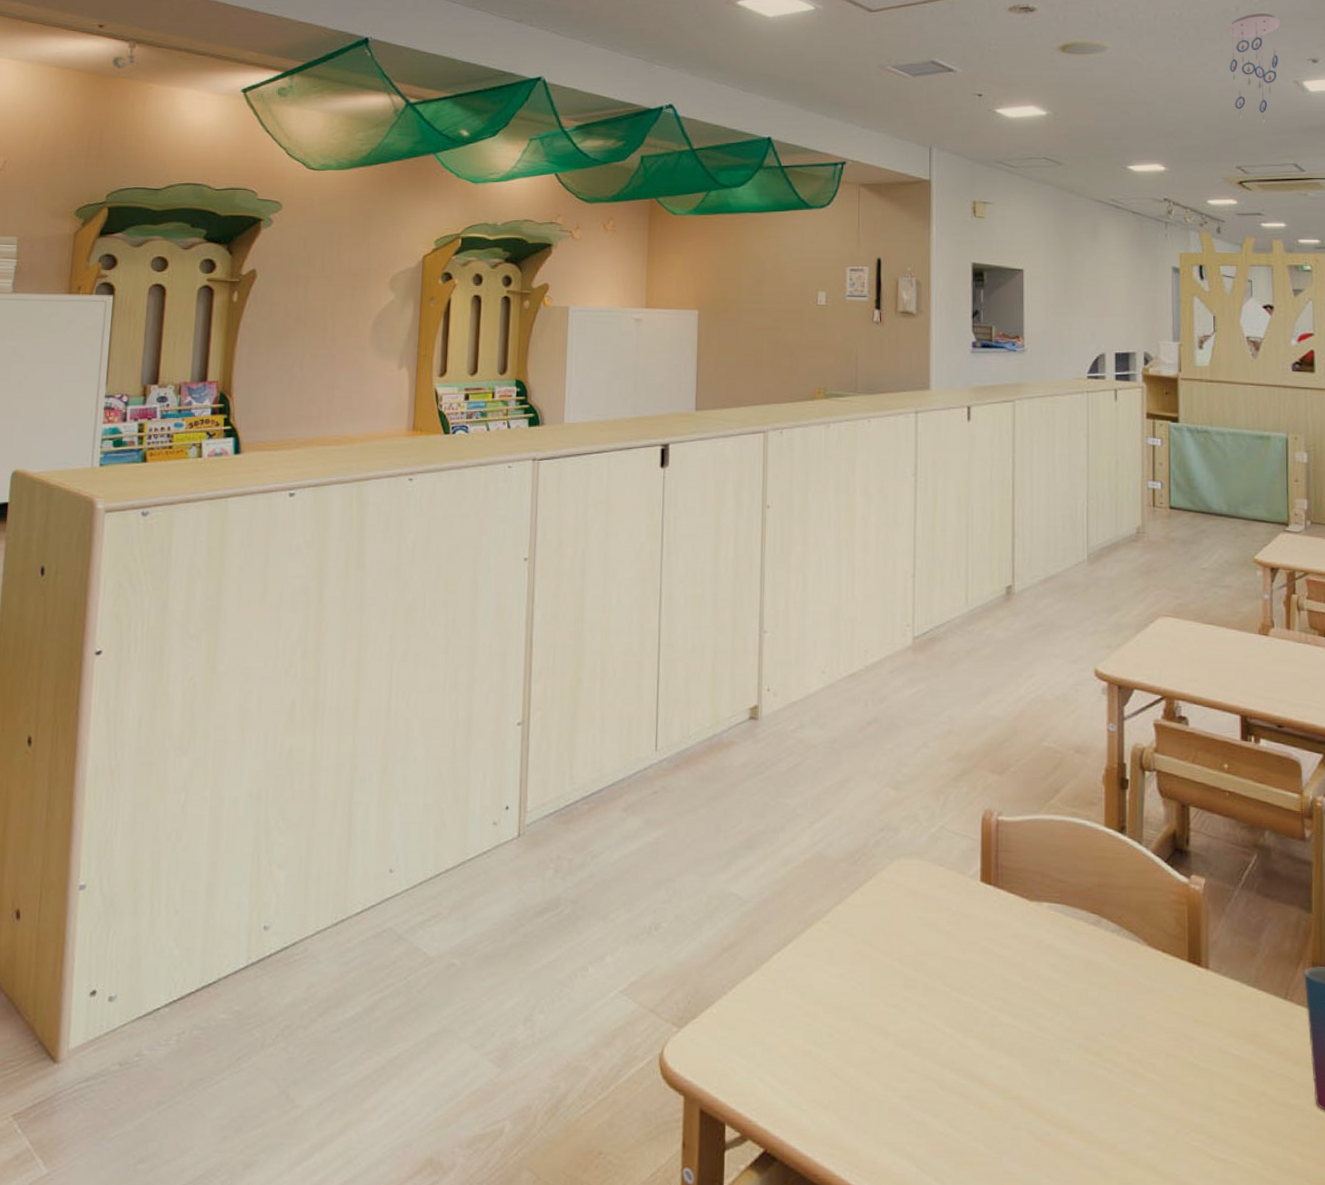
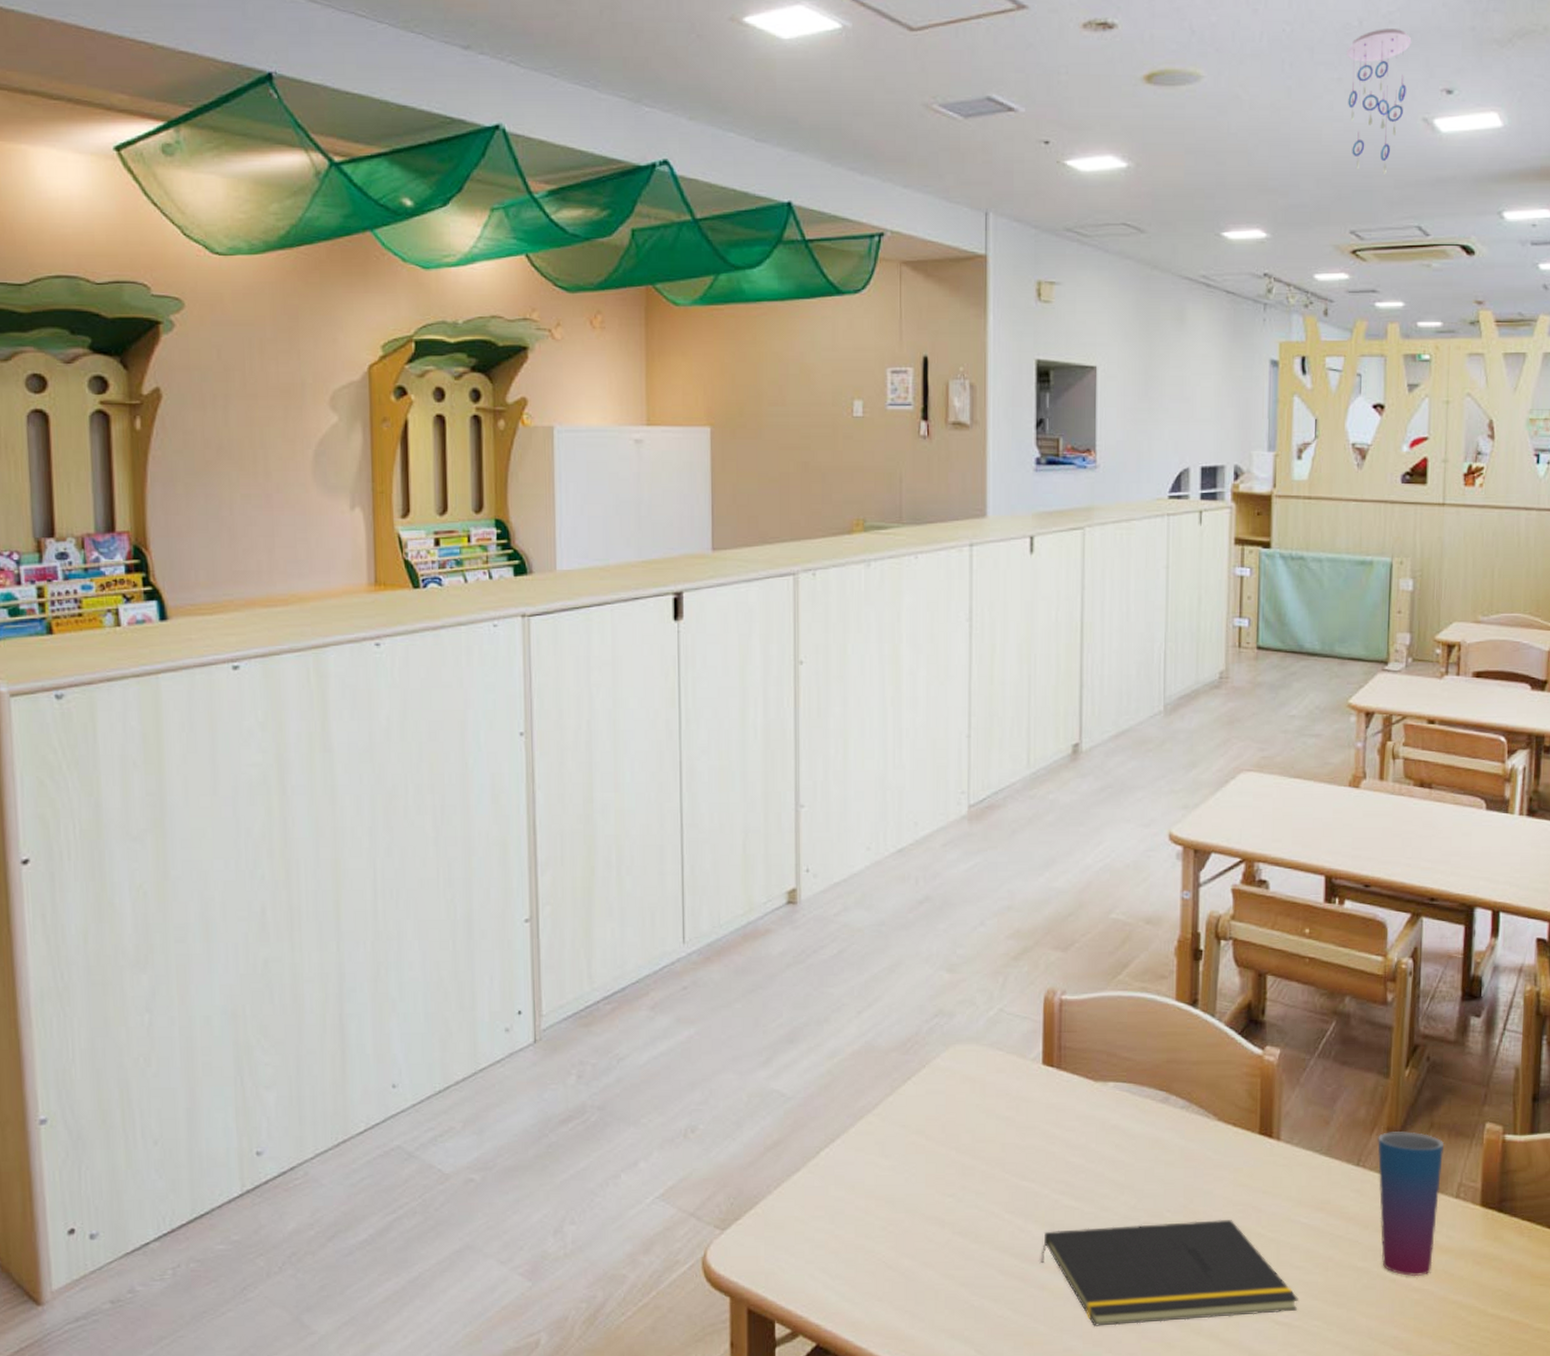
notepad: none [980,1046,1233,1150] -> present [1040,1219,1298,1326]

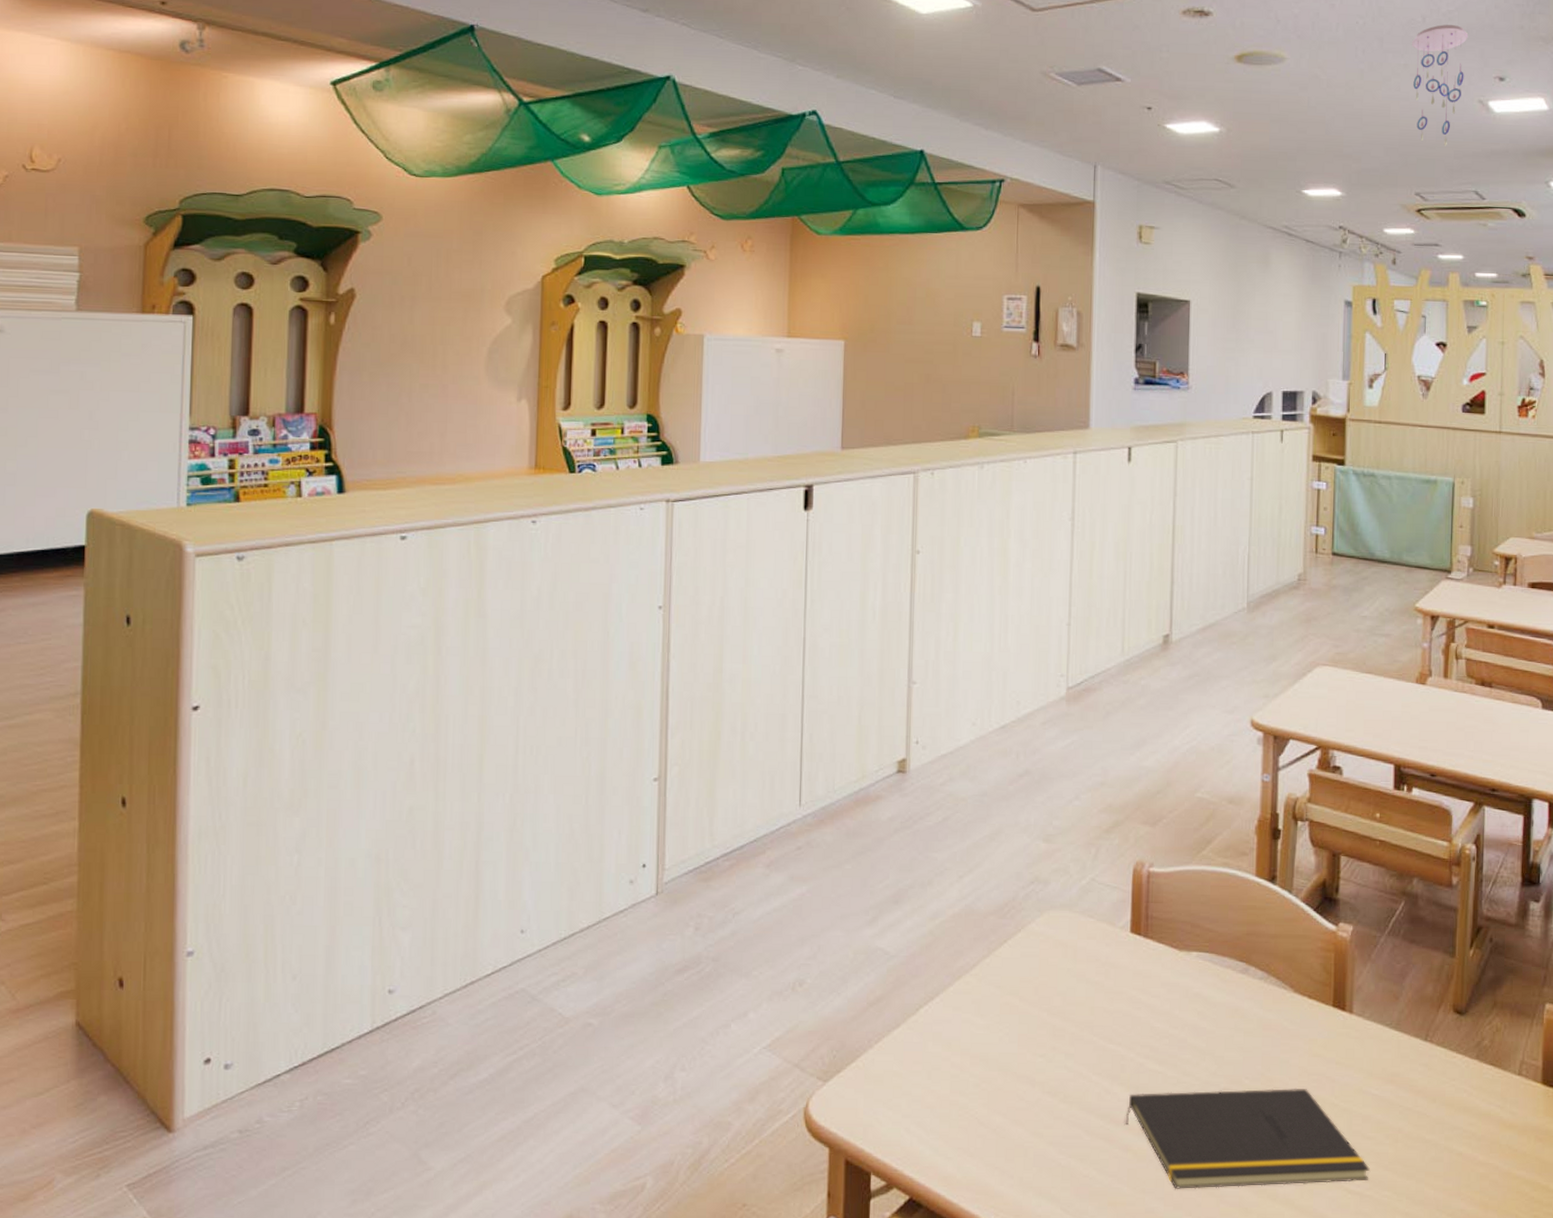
cup: present [1378,1131,1444,1277] -> none [1444,1009,1506,1151]

